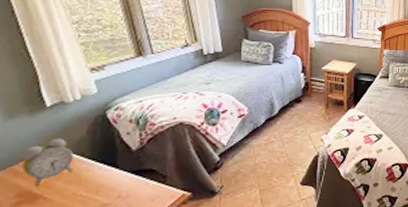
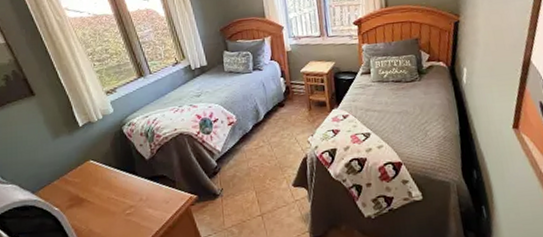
alarm clock: present [21,137,75,186] -> none [68,151,105,192]

